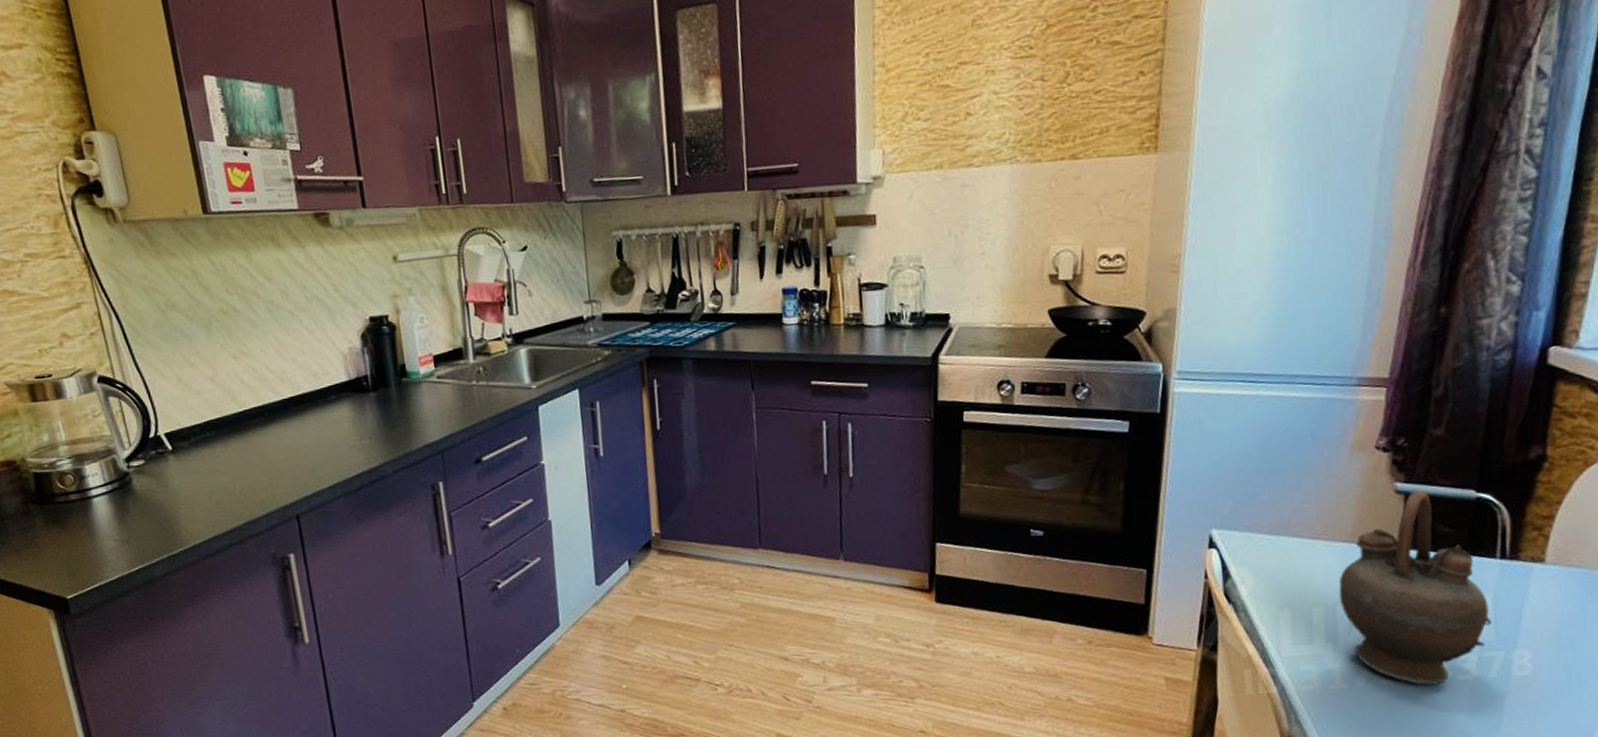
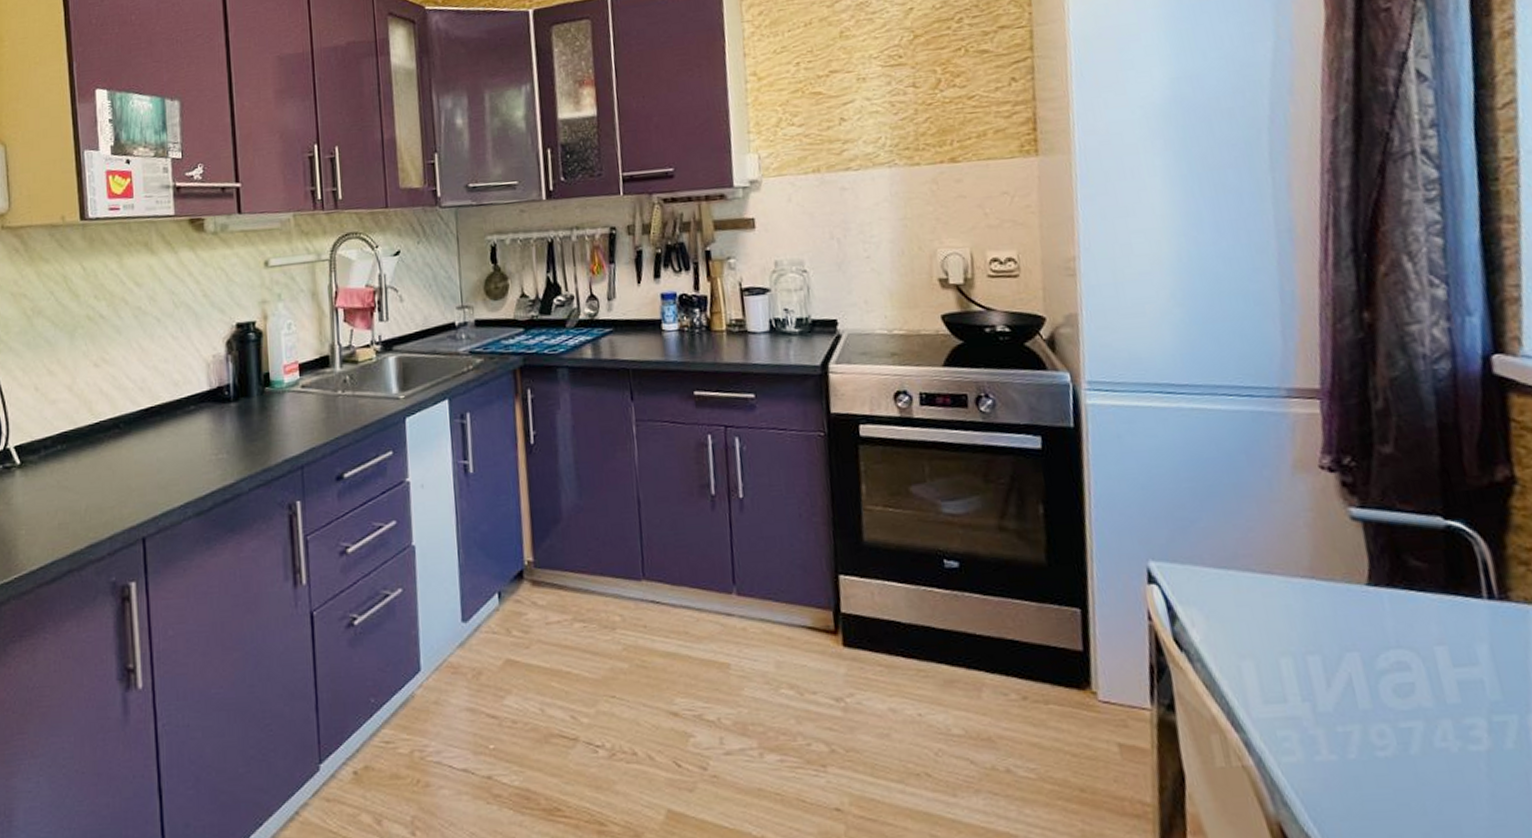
teapot: present [1339,490,1492,685] -> none [1304,517,1496,758]

